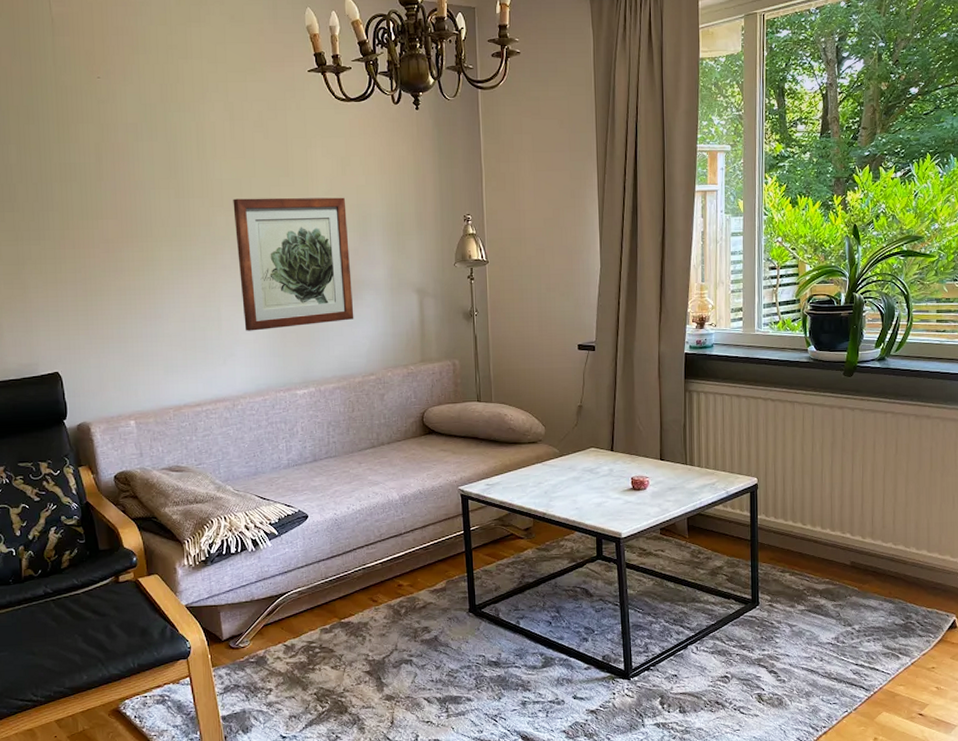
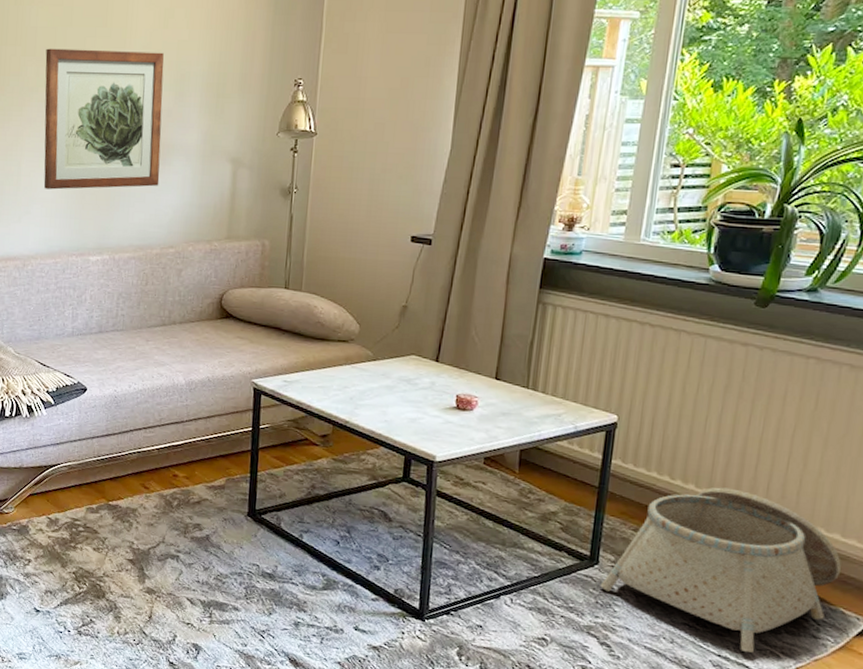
basket: none [762,525,930,658] -> present [600,487,841,653]

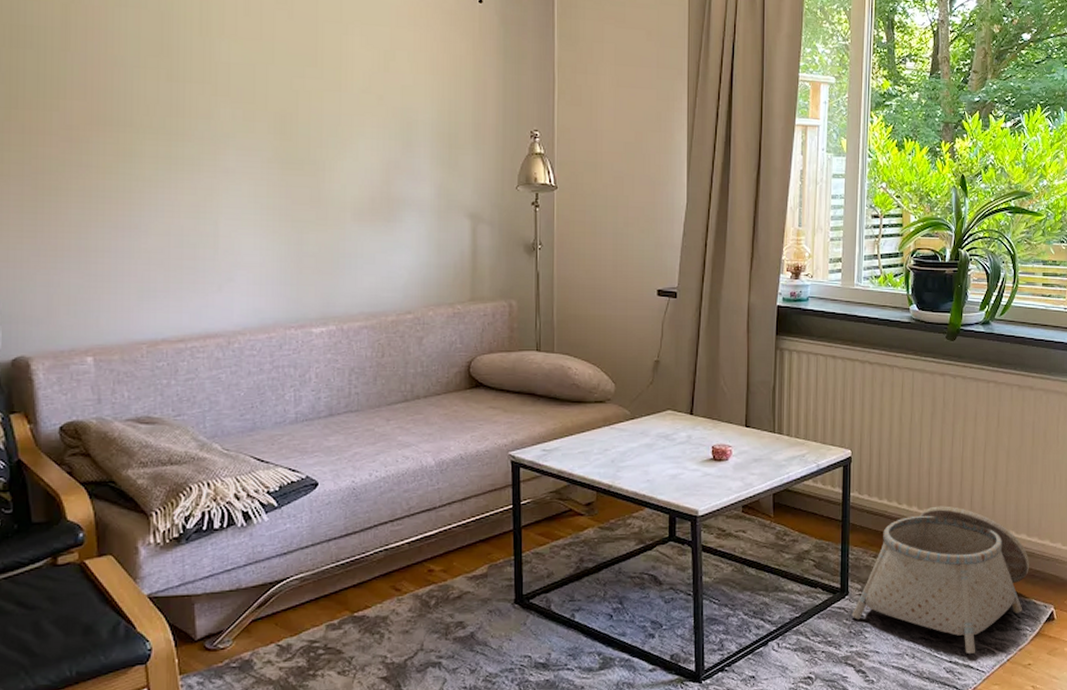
wall art: present [43,48,164,190] -> none [243,88,390,252]

